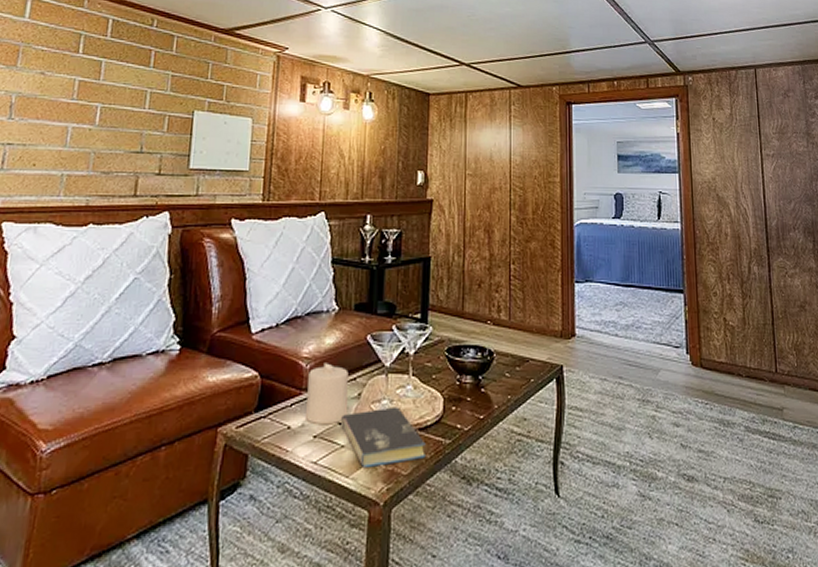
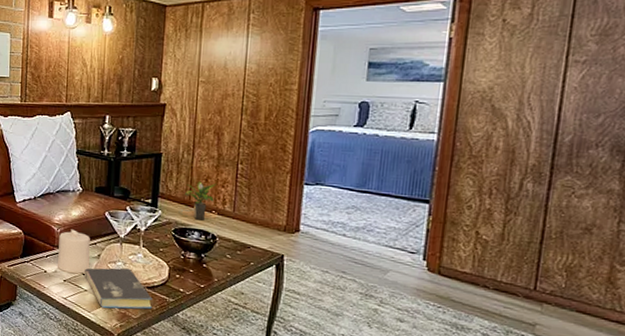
potted plant: none [456,287,490,334] -> present [184,181,217,221]

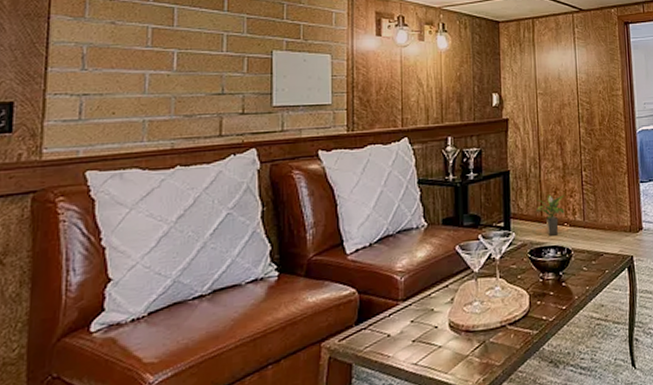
candle: present [58,229,90,274] -> none [404,274,443,330]
book: present [84,268,152,309] -> none [437,306,516,363]

